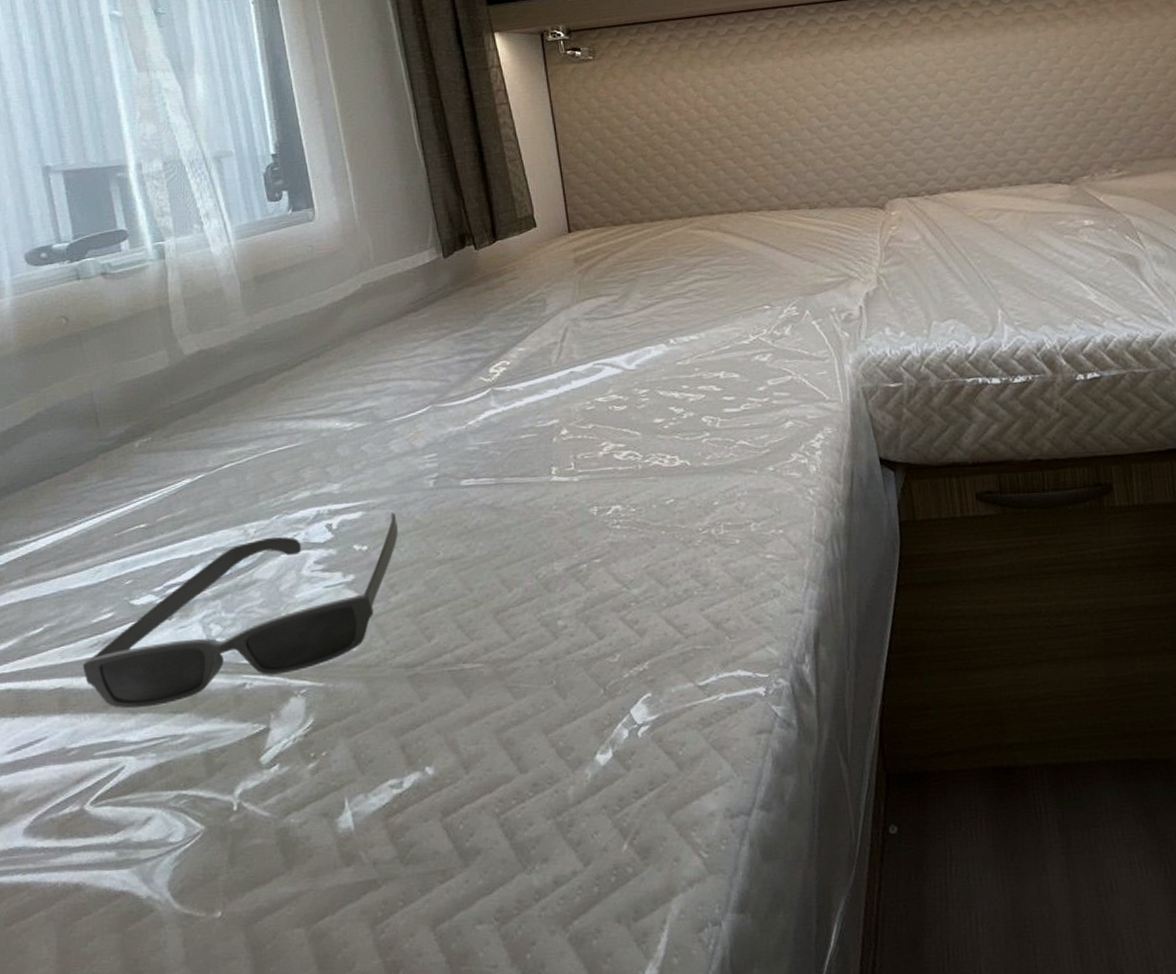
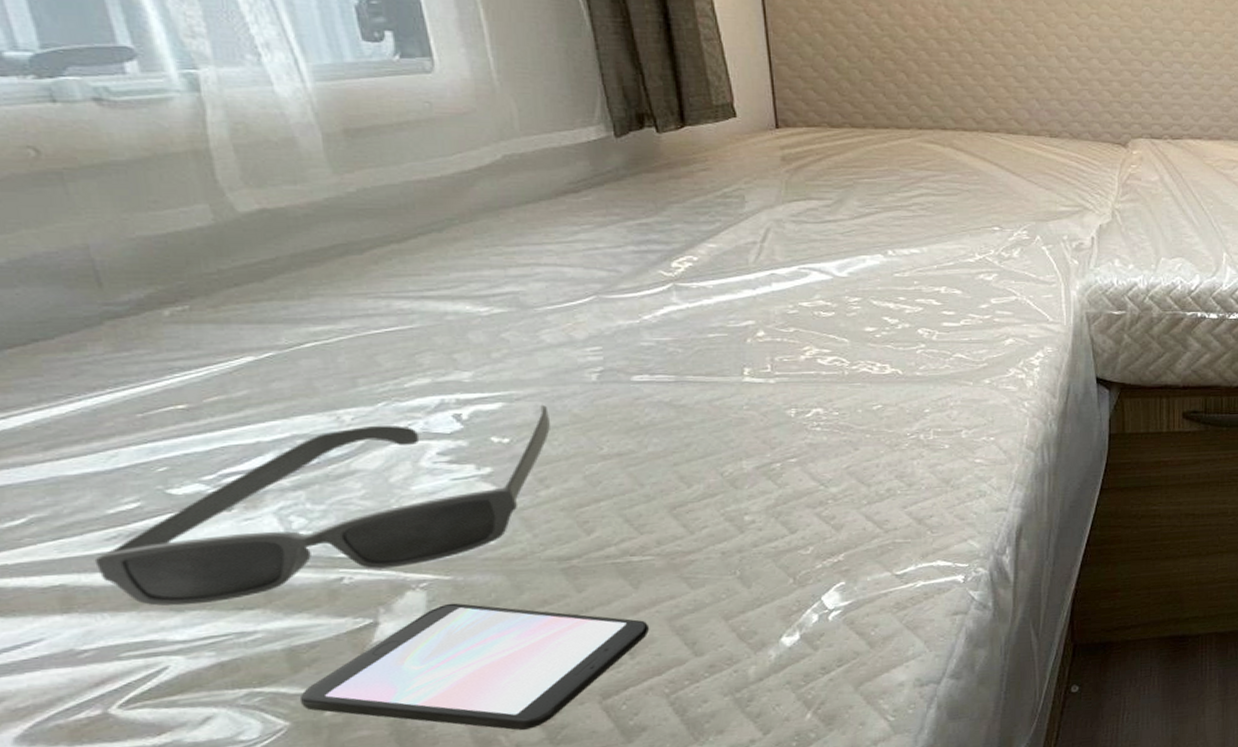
smartphone: none [212,710,481,847] -> present [299,603,650,731]

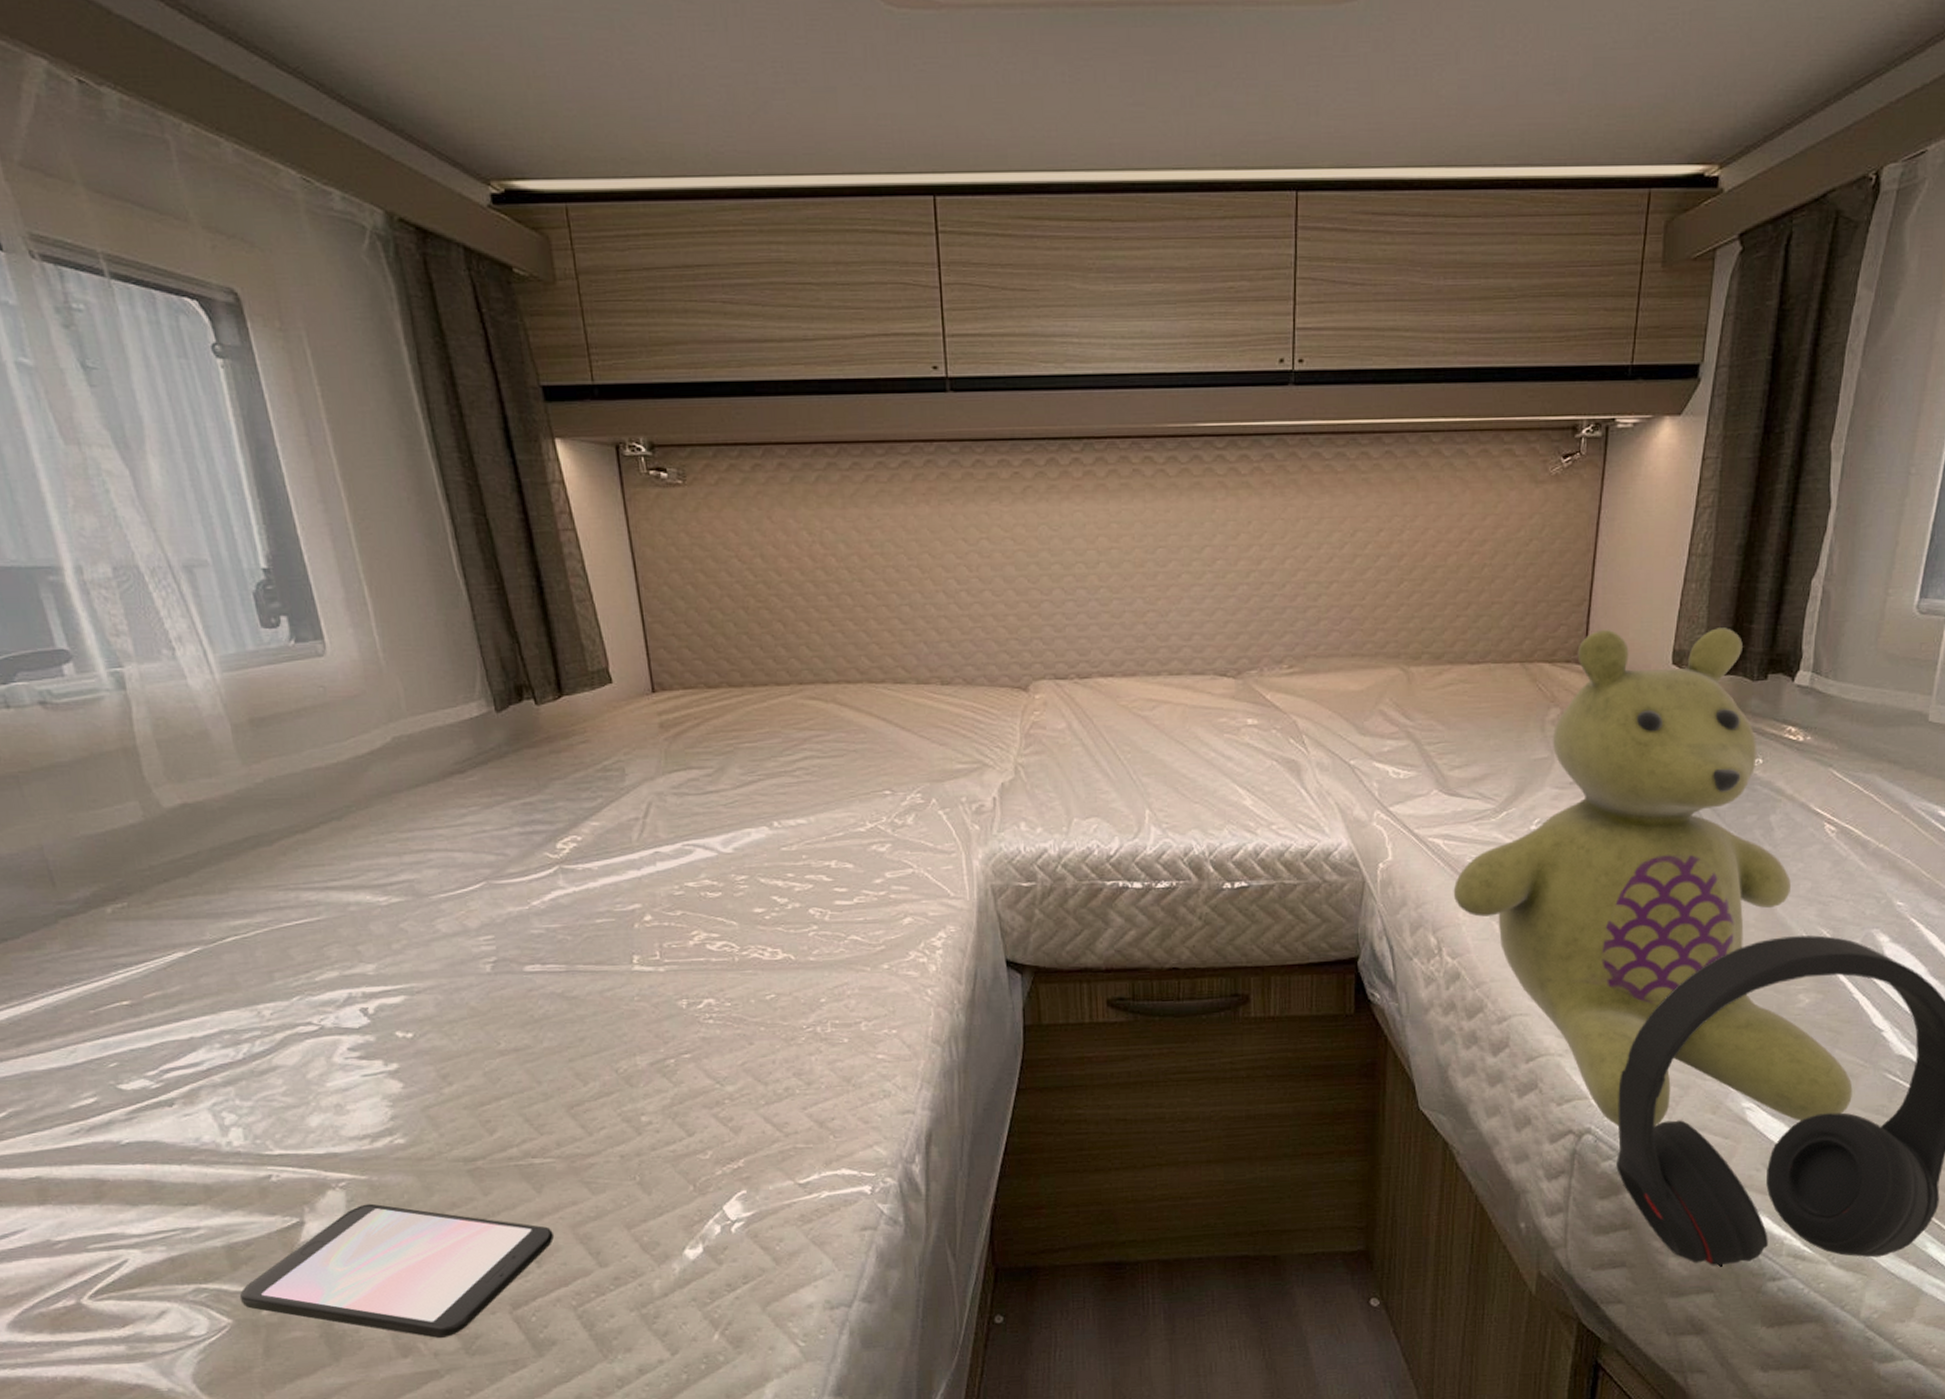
glasses: present [94,404,551,606] -> none [62,997,451,1200]

